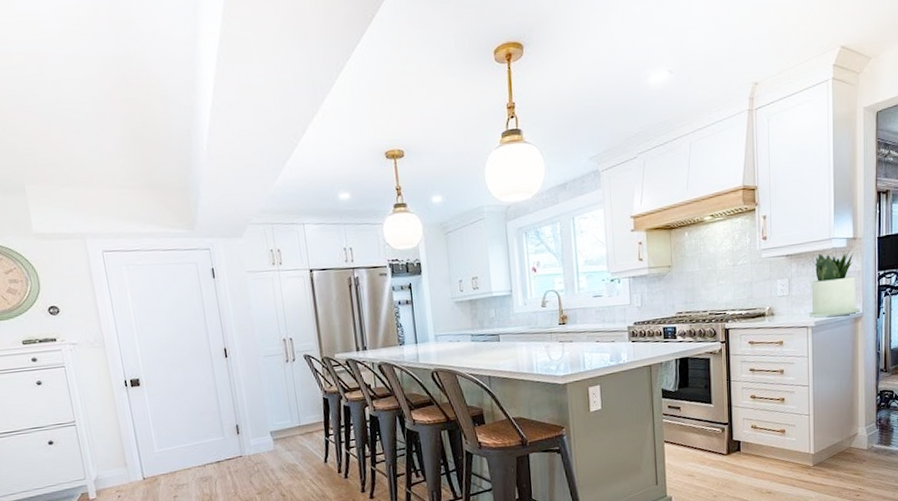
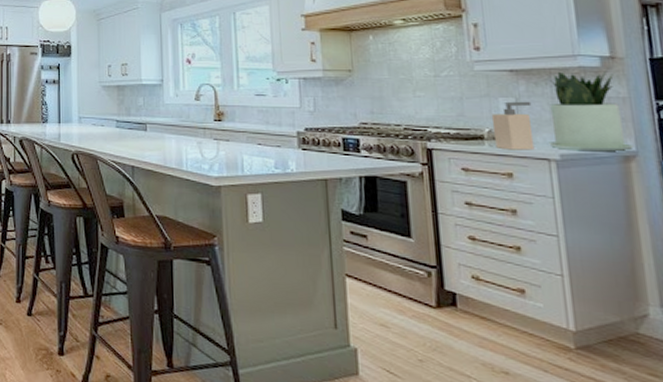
soap dispenser: none [771,280,799,323] -> present [491,101,535,151]

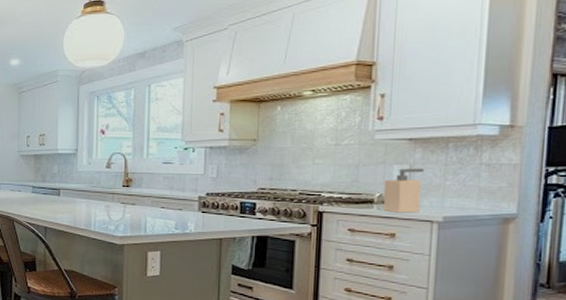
planter: present [548,71,634,152] -> none [434,139,516,215]

